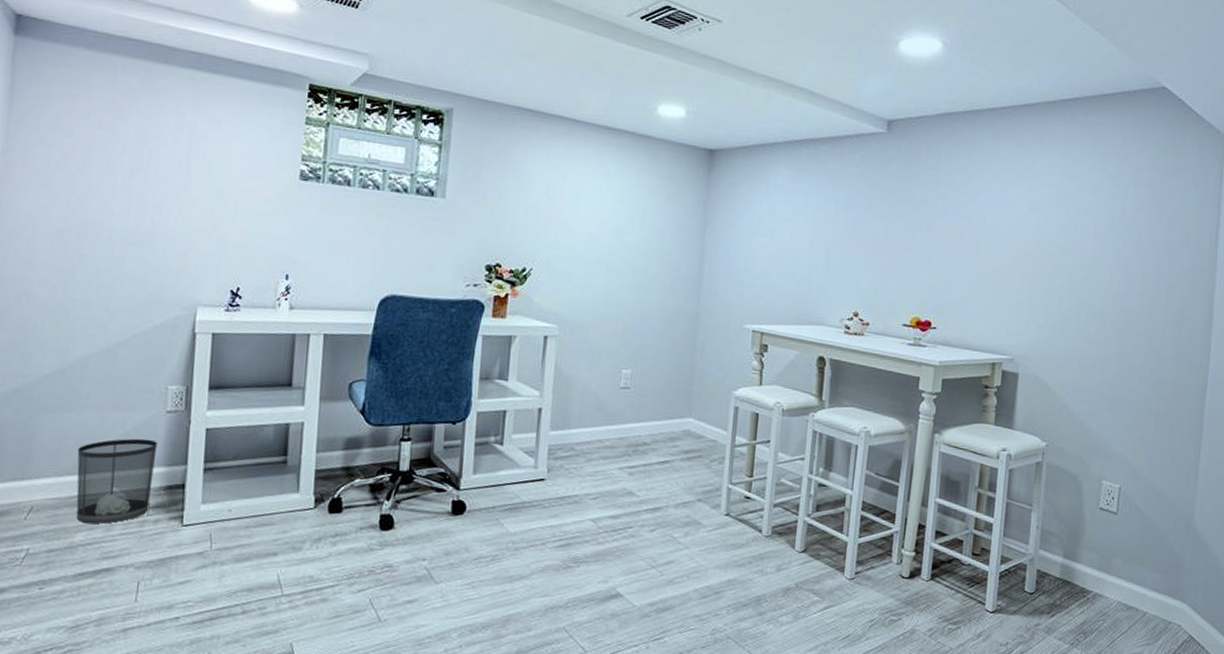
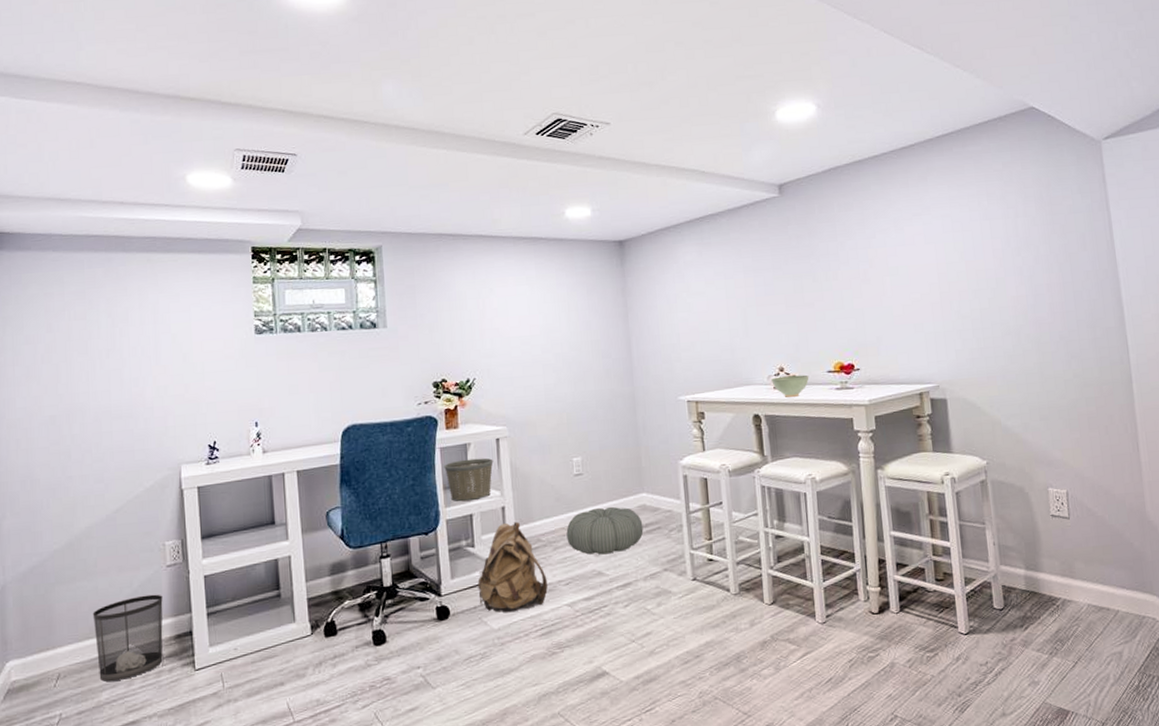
basket: none [484,352,538,397] -> present [444,458,494,502]
backpack: none [498,425,574,519] -> present [477,521,548,613]
pouf: none [602,425,684,475] -> present [566,506,644,555]
bowl: none [843,321,883,345] -> present [771,374,809,397]

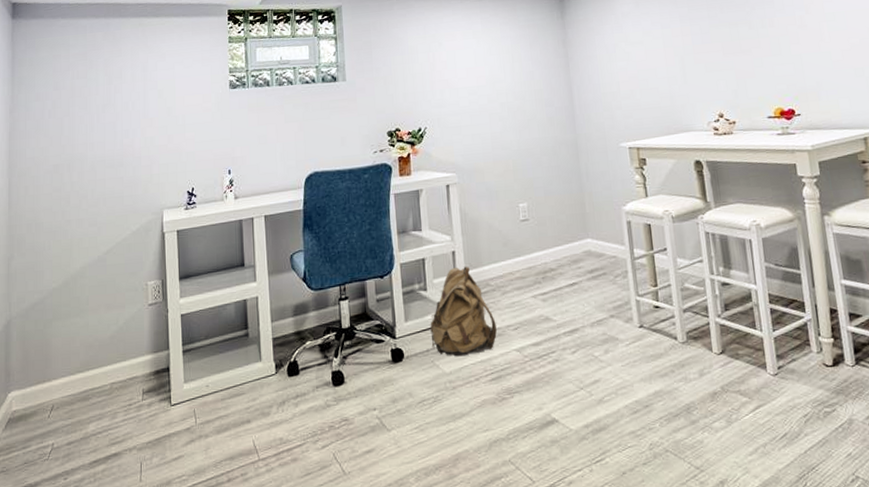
waste bin: present [92,594,163,682] -> none [83,331,144,415]
basket: present [444,458,494,502] -> none [398,203,444,246]
pouf: present [566,506,644,555] -> none [514,252,589,300]
bowl: present [771,374,809,397] -> none [711,120,750,143]

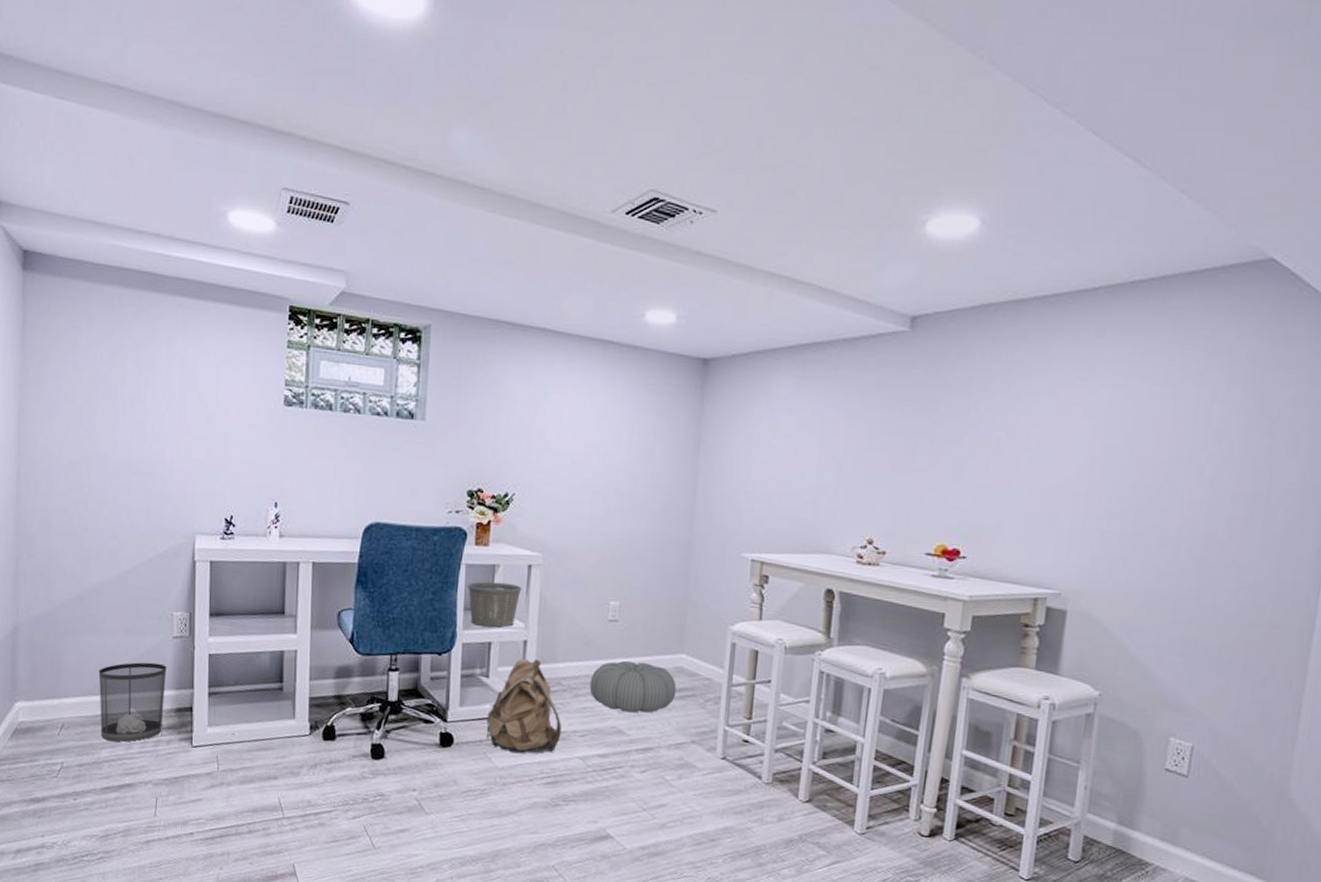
waste bin: none [83,331,144,415] -> present [98,662,167,742]
basket: none [398,203,444,246] -> present [467,581,522,628]
pouf: none [514,252,589,300] -> present [589,660,677,713]

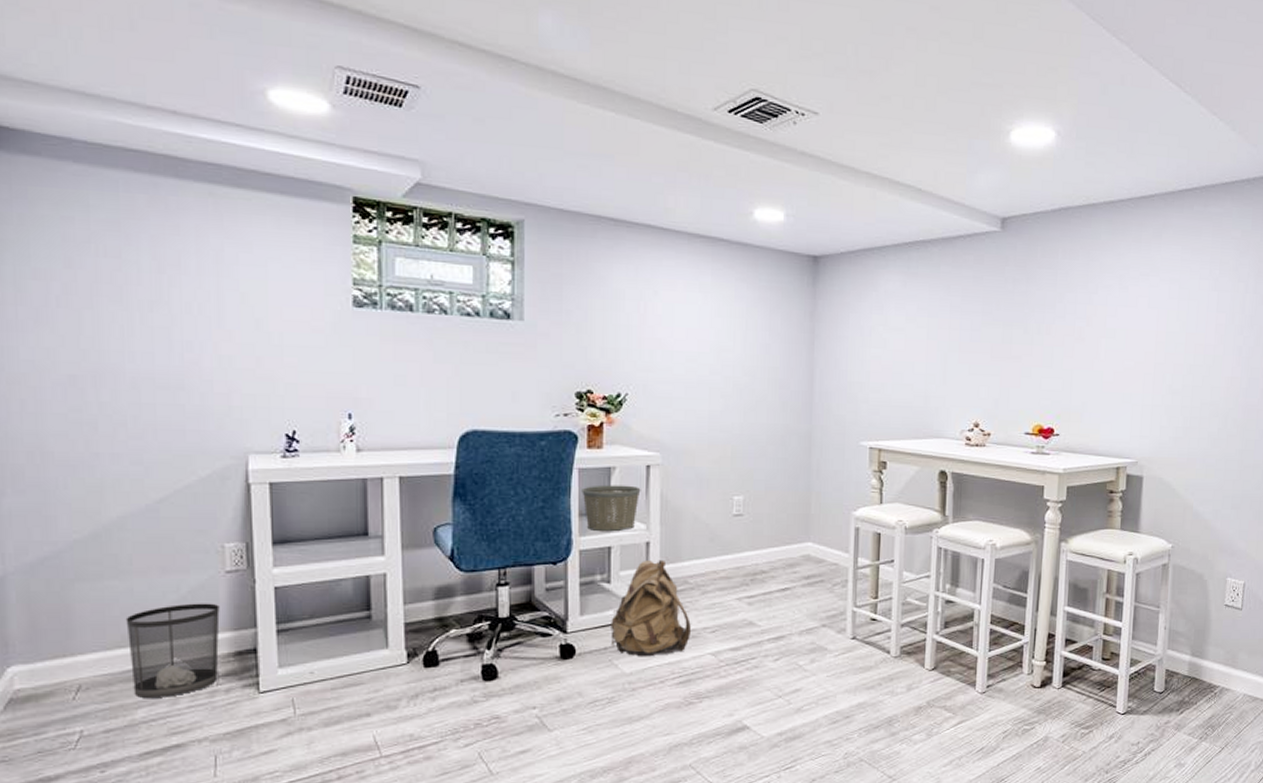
pouf: present [589,660,677,713] -> none [718,553,805,604]

